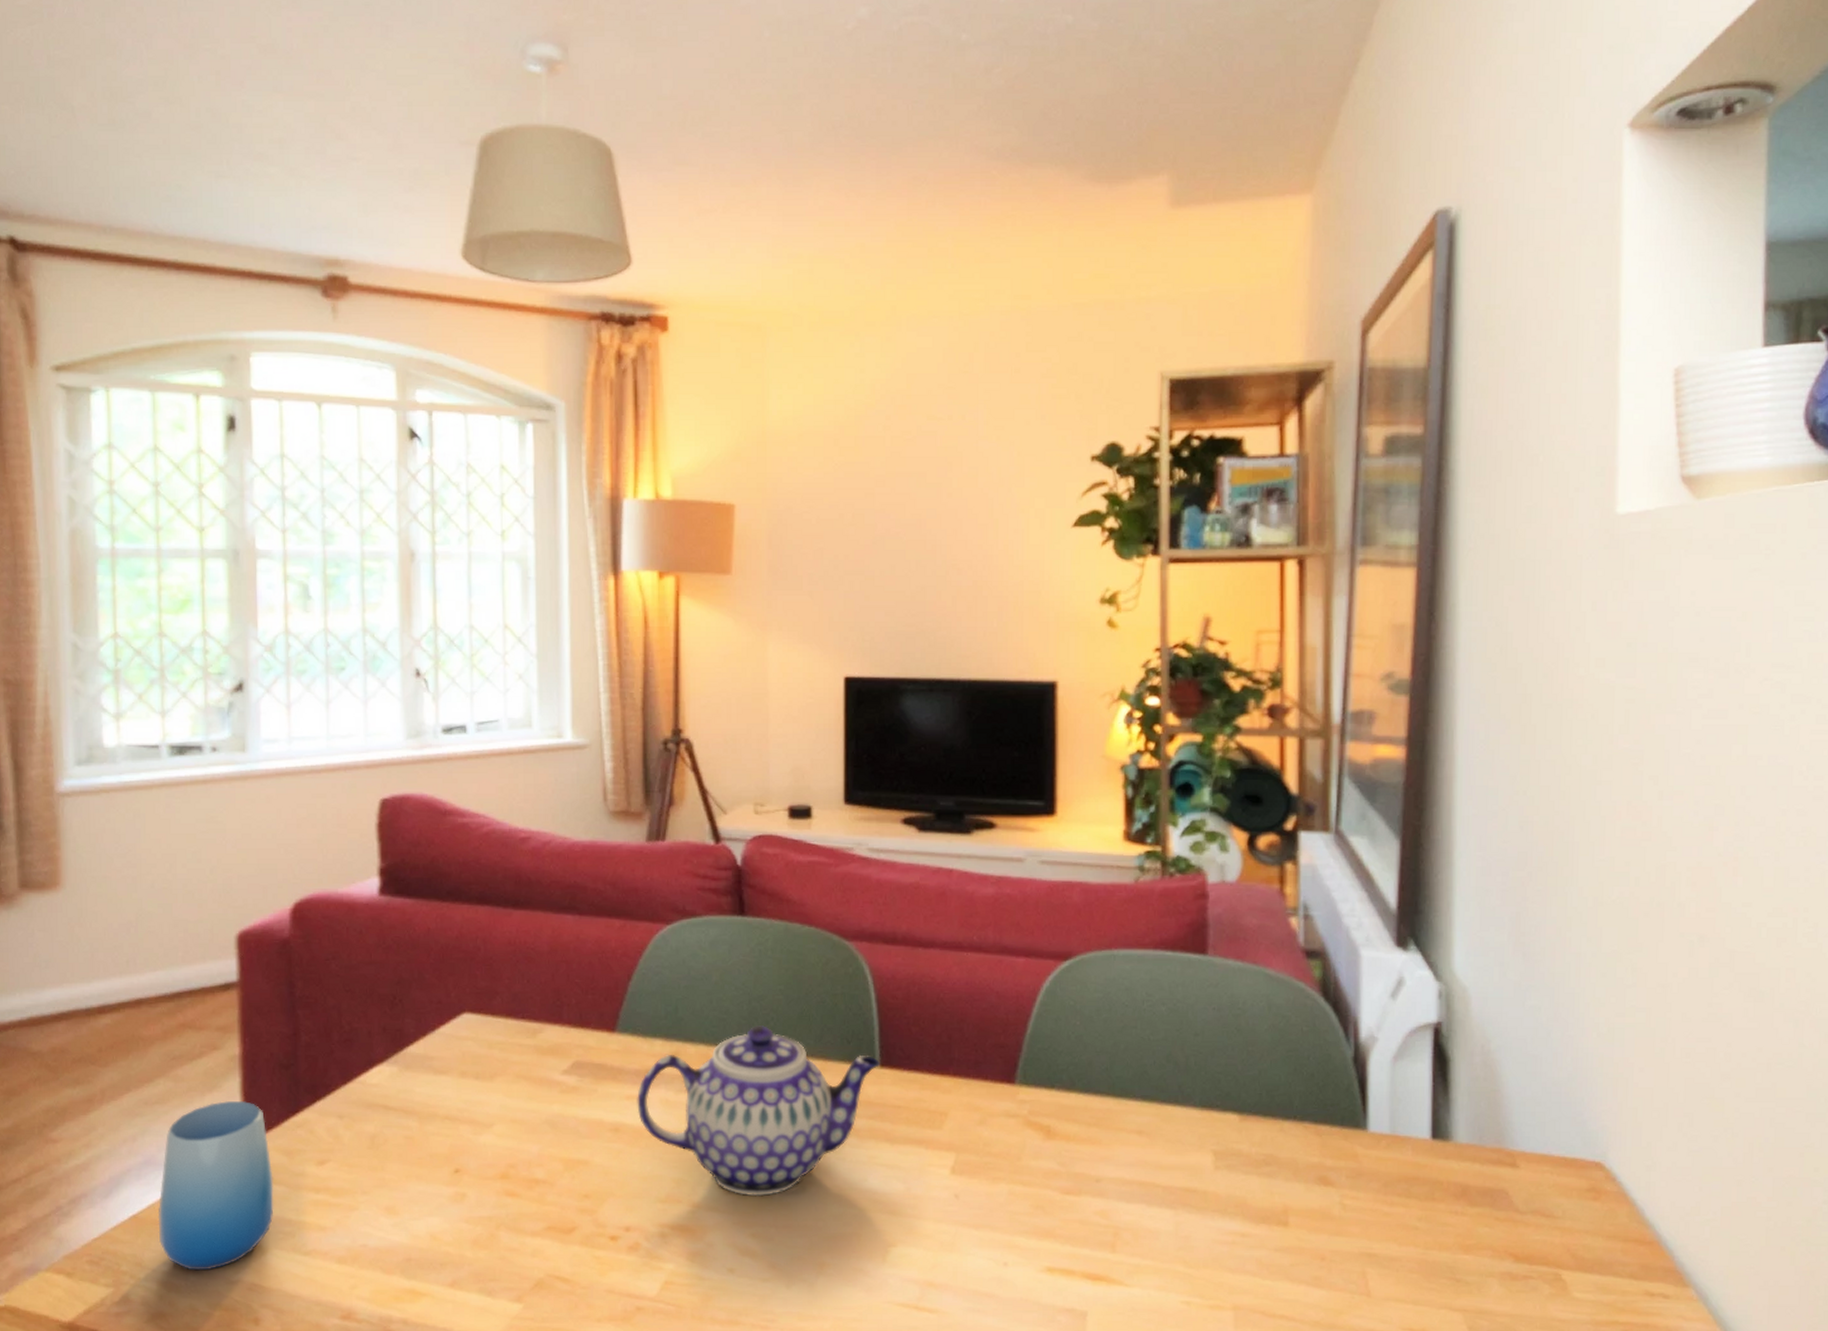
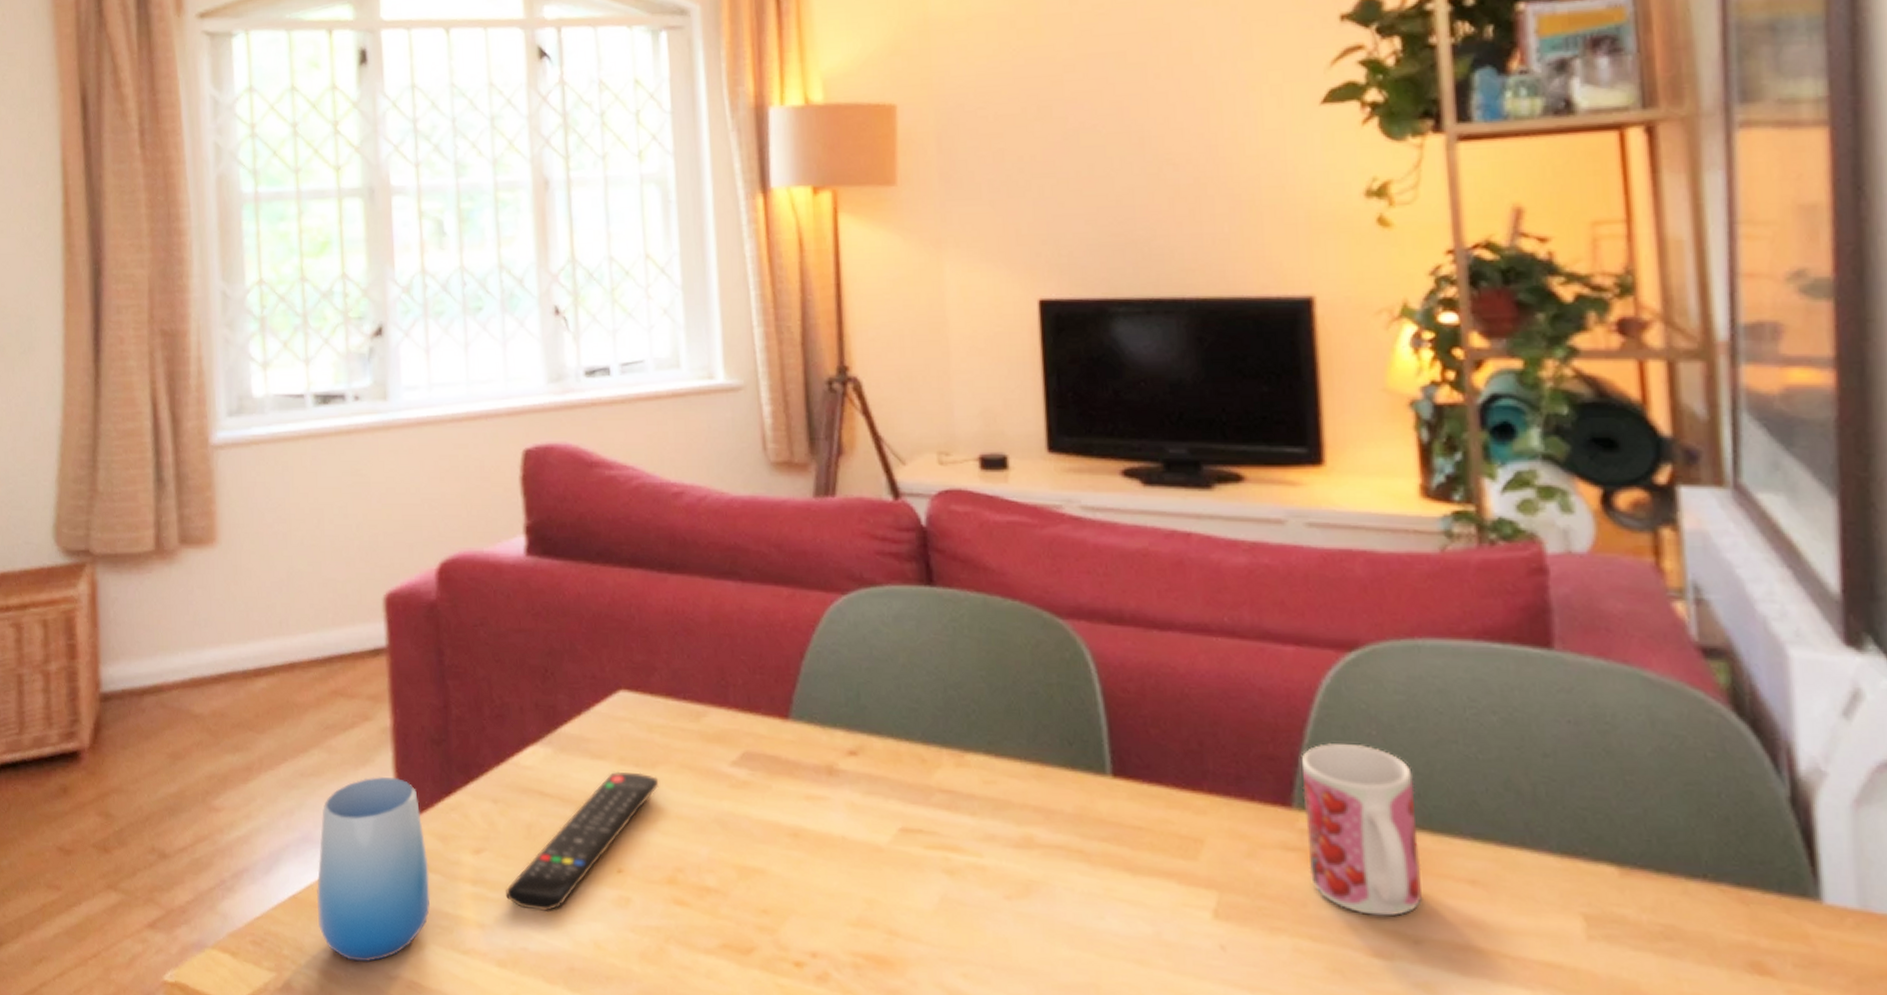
remote control: none [348,1084,497,1211] -> present [506,771,659,912]
teapot: present [637,1026,880,1197] -> none [817,719,1111,928]
mug: none [1023,1033,1105,1163] -> present [1302,743,1422,916]

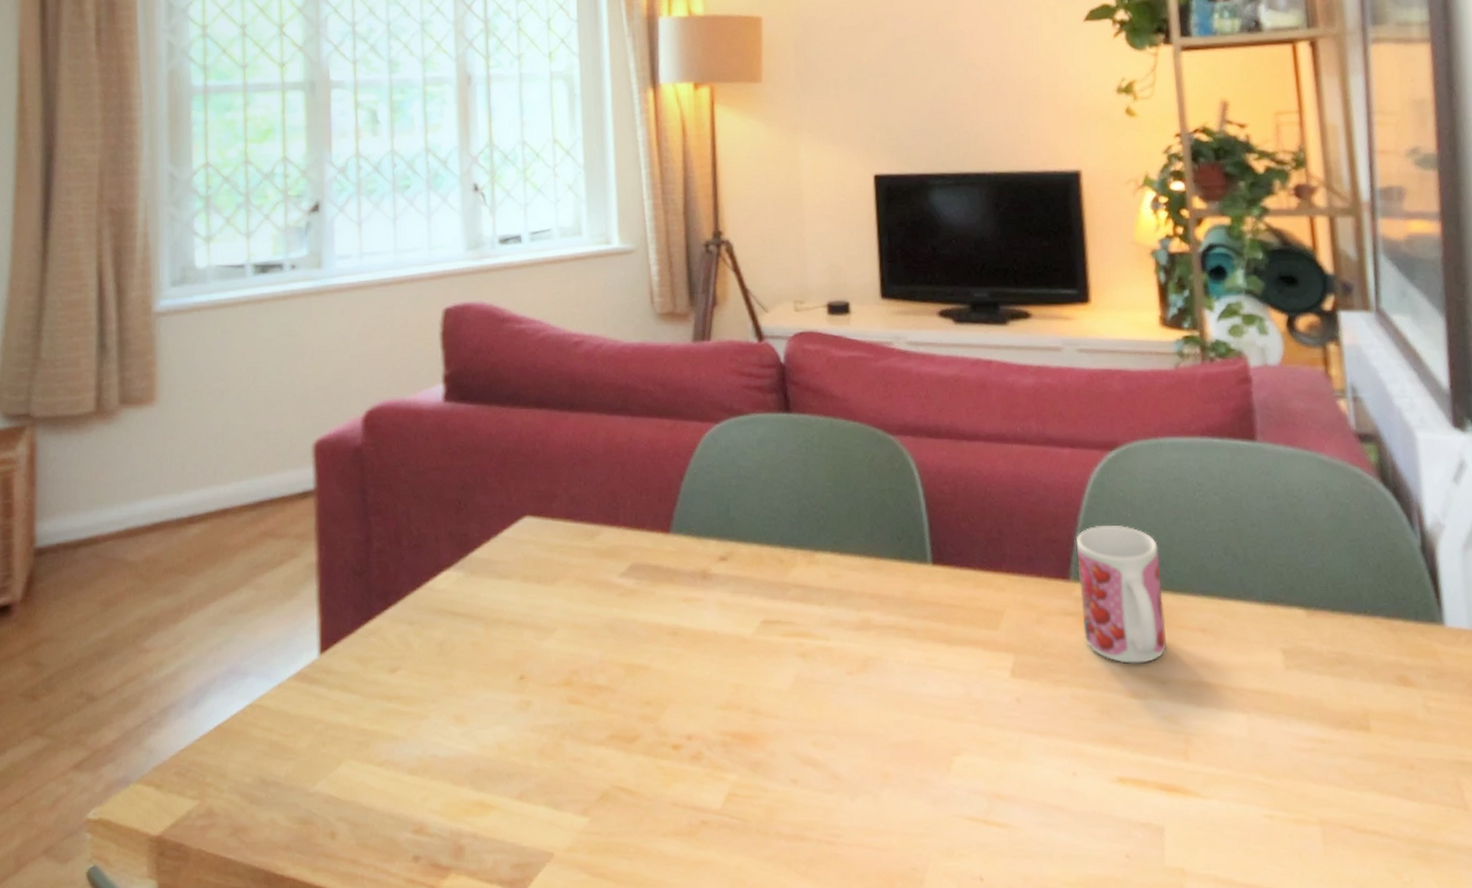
cup: present [316,777,431,963] -> none [240,609,349,782]
remote control: present [506,771,659,912] -> none [419,588,558,720]

